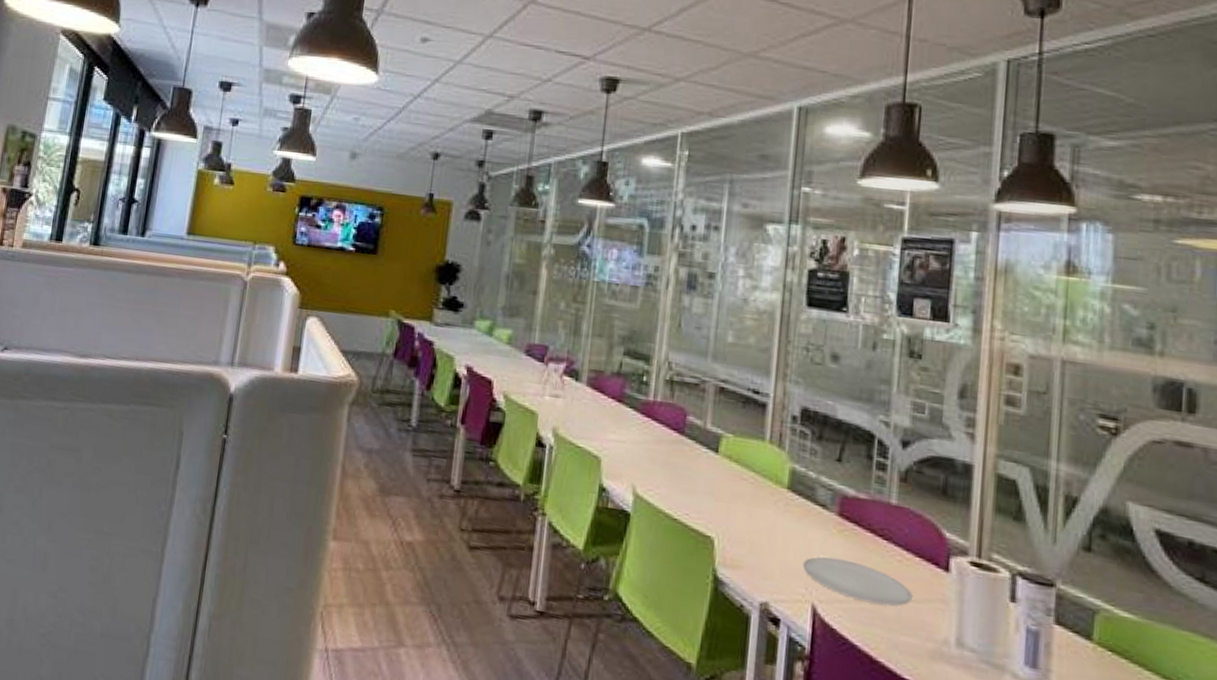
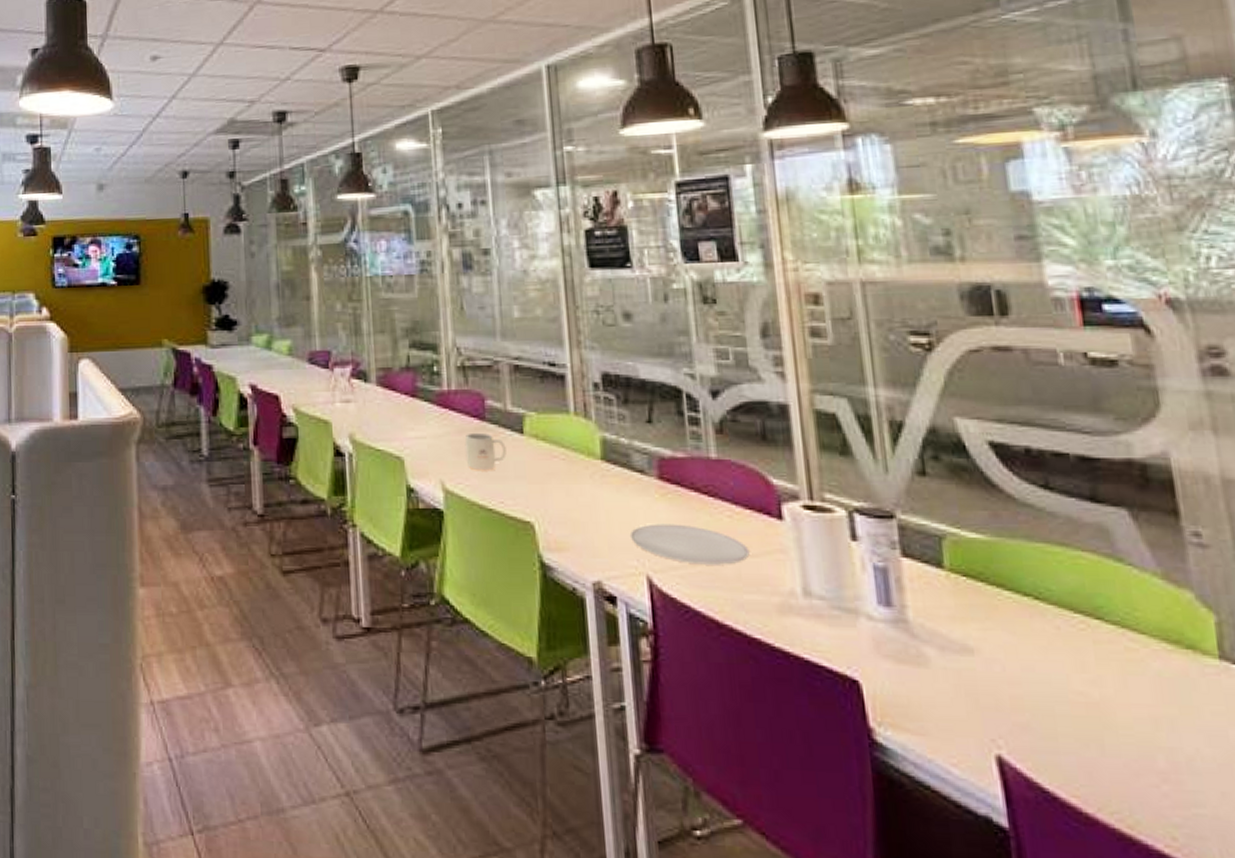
mug: none [660,444,700,483] -> present [464,432,507,471]

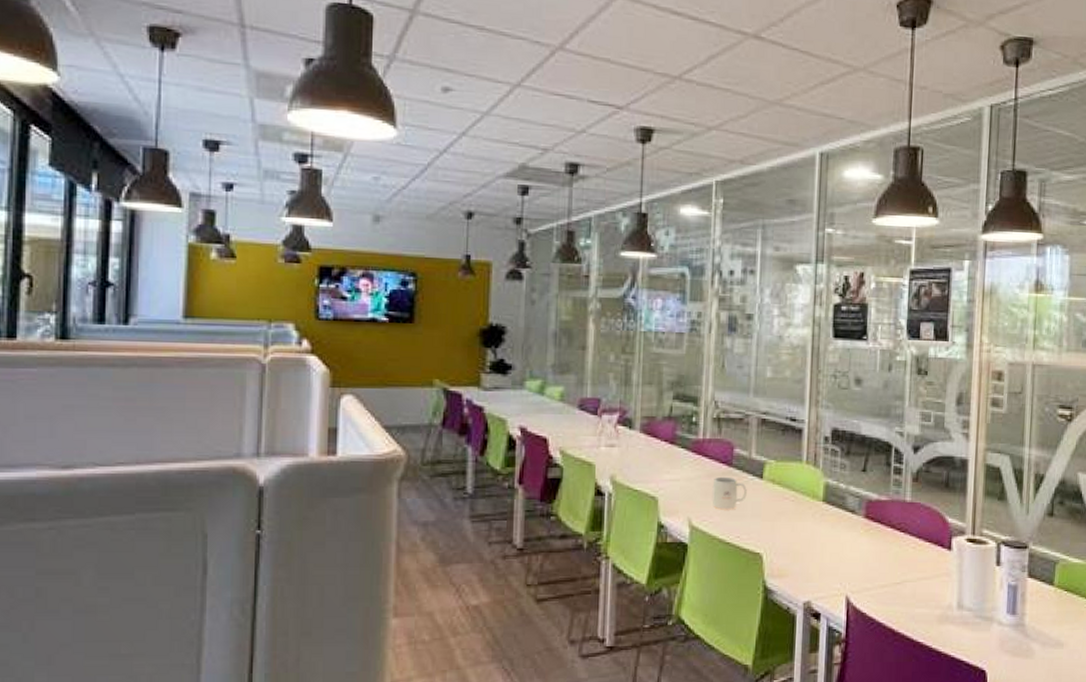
plate: present [629,523,750,565] -> none [837,554,924,586]

